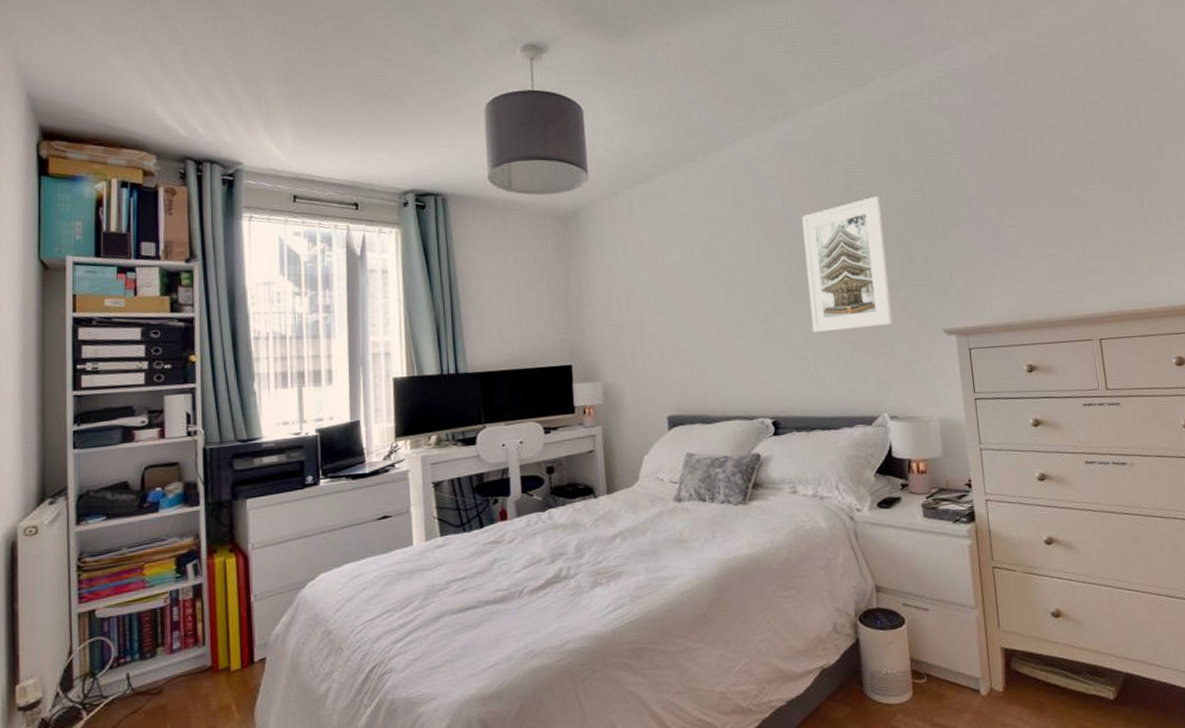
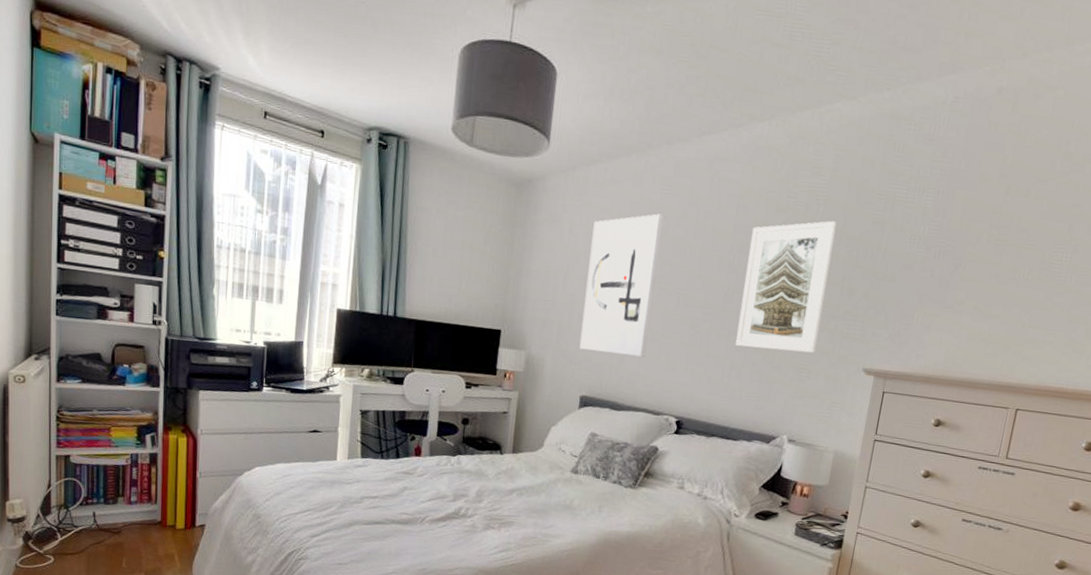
wall art: none [646,220,726,368] -> present [579,213,664,358]

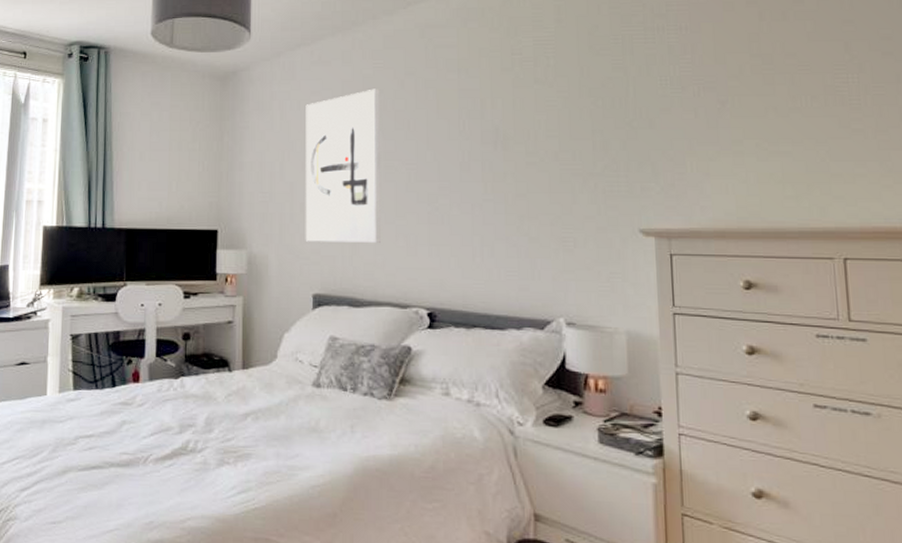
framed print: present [735,220,837,353] -> none [480,72,578,220]

